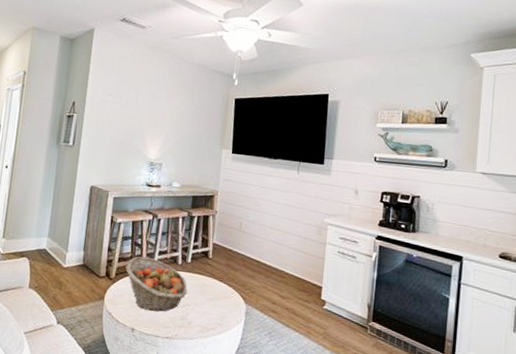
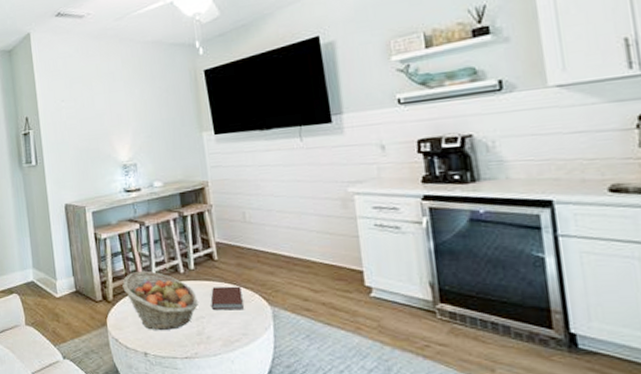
book: none [197,280,225,304] -> present [211,286,244,310]

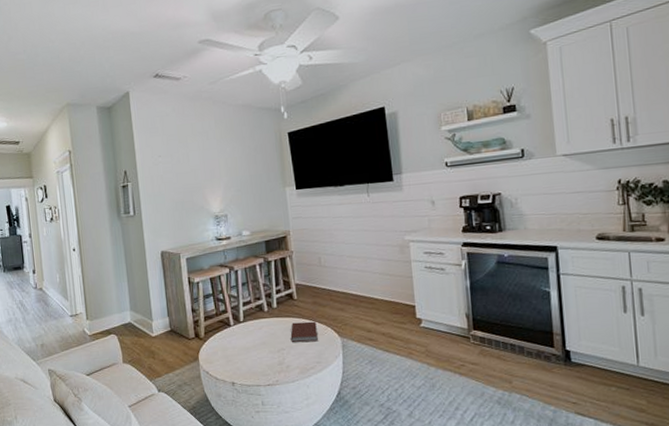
fruit basket: present [122,270,198,330] -> none [213,310,280,362]

